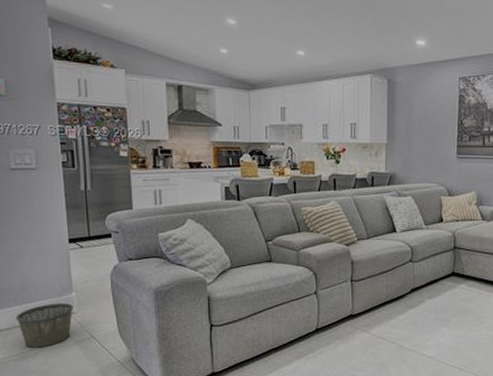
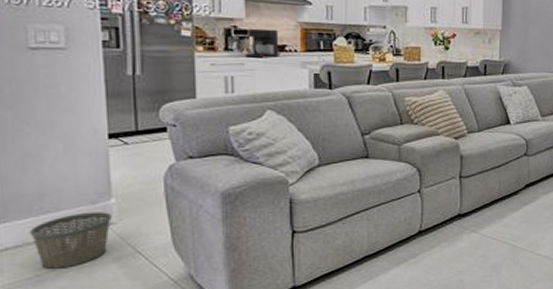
coffee maker: none [170,148,197,174] -> present [246,28,279,59]

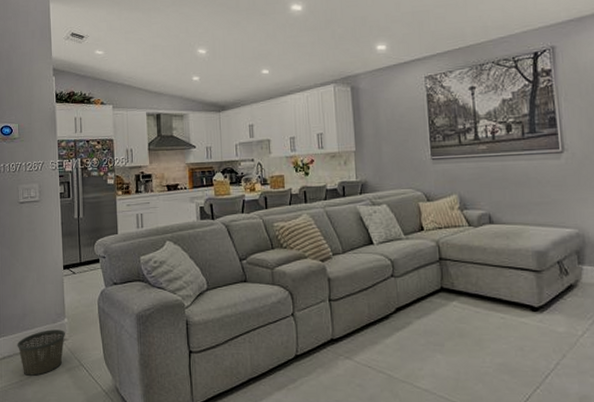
coffee maker: present [246,28,279,59] -> none [150,171,174,197]

